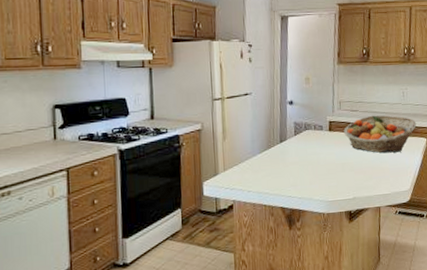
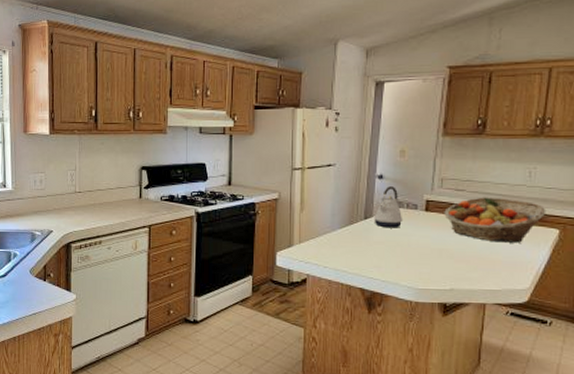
kettle: none [288,111,312,149] -> present [374,186,403,228]

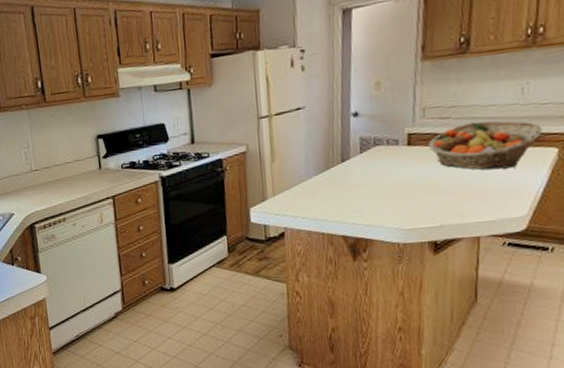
kettle: present [374,186,403,228] -> none [351,123,384,169]

